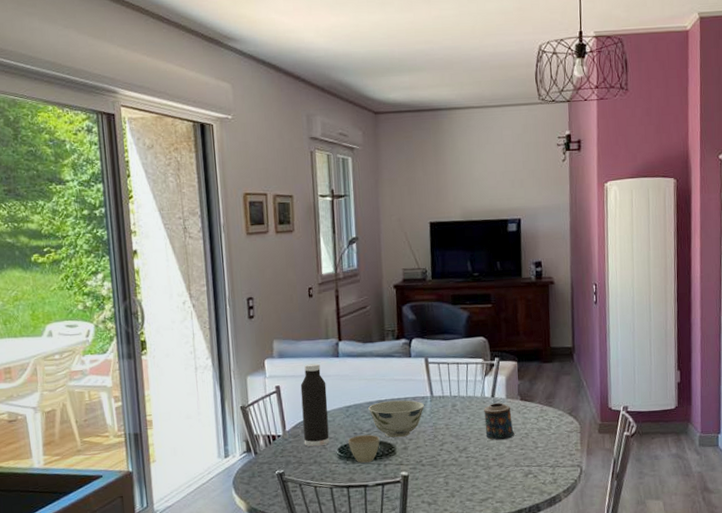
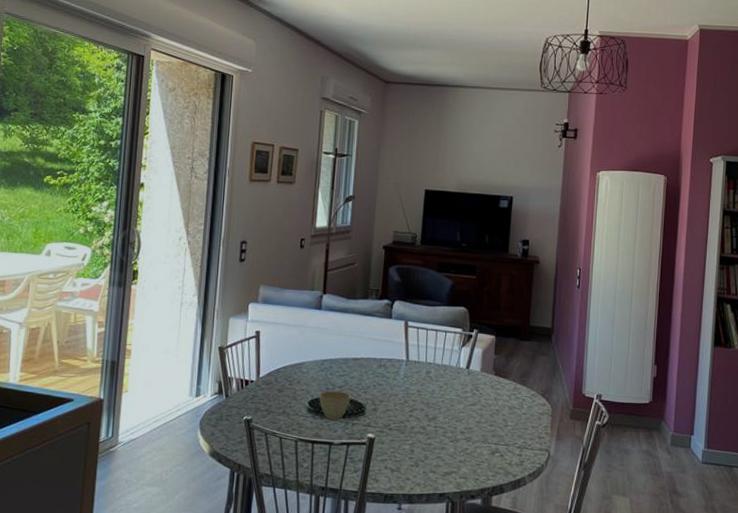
water bottle: present [300,363,330,447] -> none [275,313,305,397]
bowl: present [368,400,424,438] -> none [343,359,399,398]
candle: present [484,402,516,440] -> none [456,374,487,414]

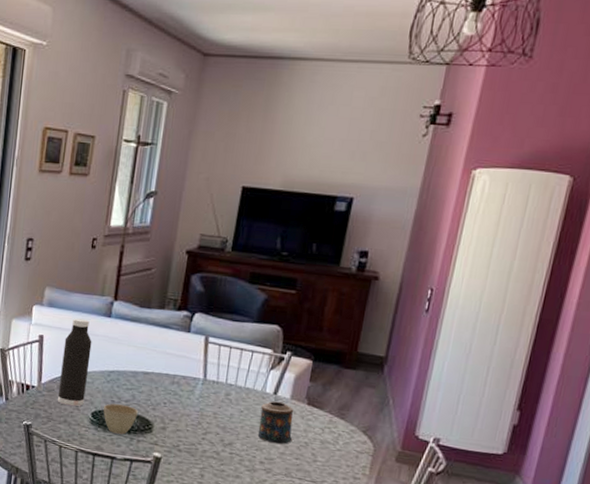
water bottle: none [275,313,305,397] -> present [57,318,92,407]
candle: none [456,374,487,414] -> present [257,401,294,444]

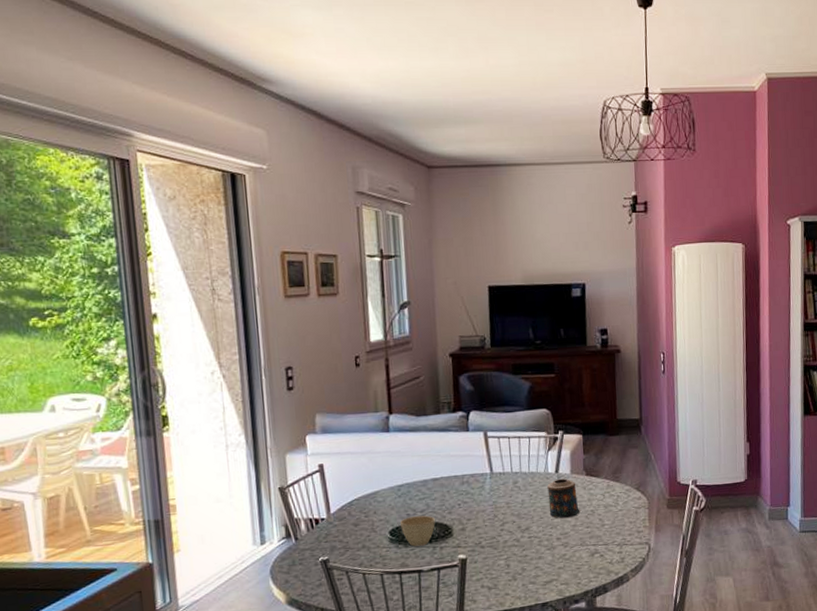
water bottle: present [57,318,92,407] -> none [346,439,380,531]

